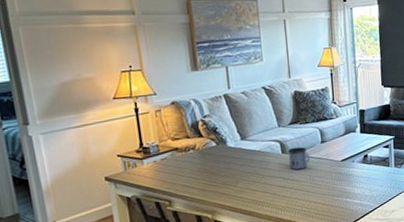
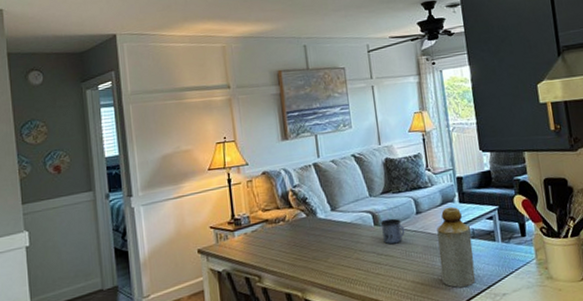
bottle: none [339,136,370,206] -> present [437,206,476,288]

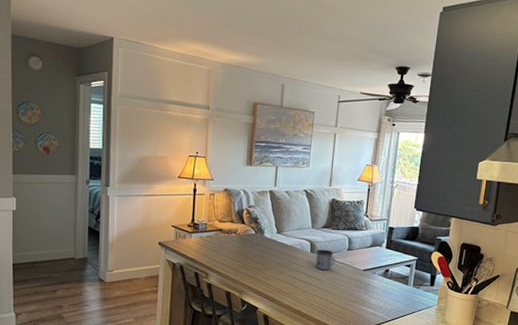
bottle: present [437,206,476,288] -> none [356,249,390,315]

